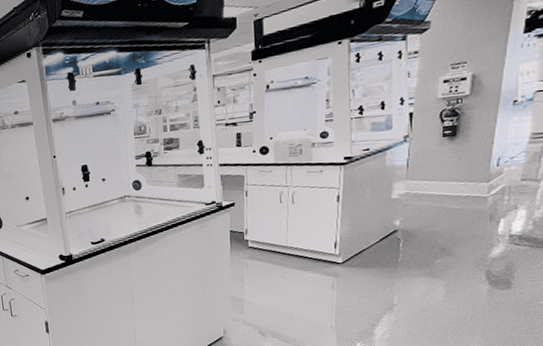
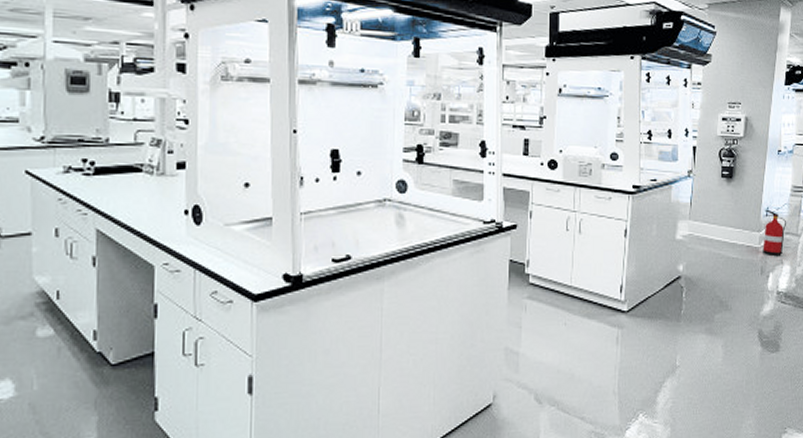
fire extinguisher: none [492,159,524,204] -> present [763,209,787,257]

